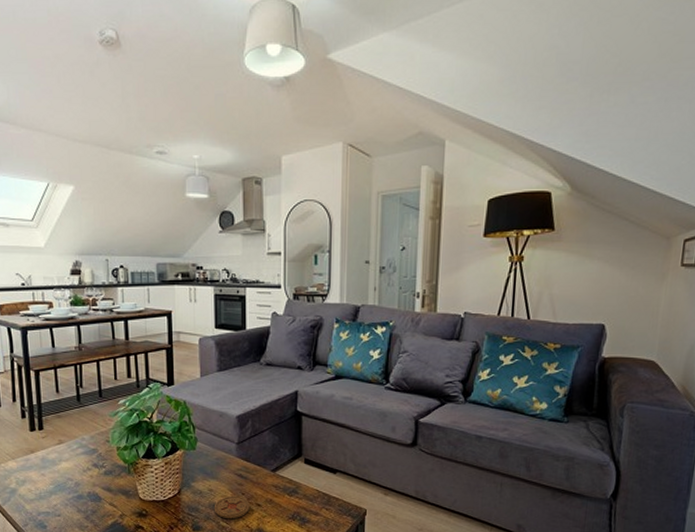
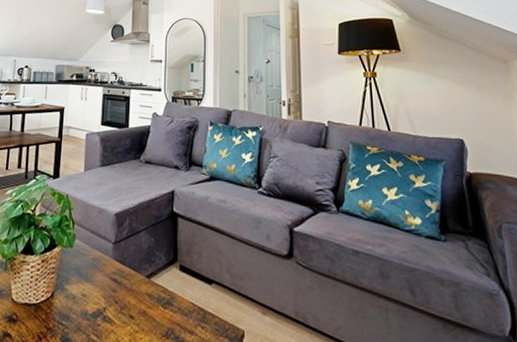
coaster: present [214,495,250,519] -> none [85,303,122,333]

